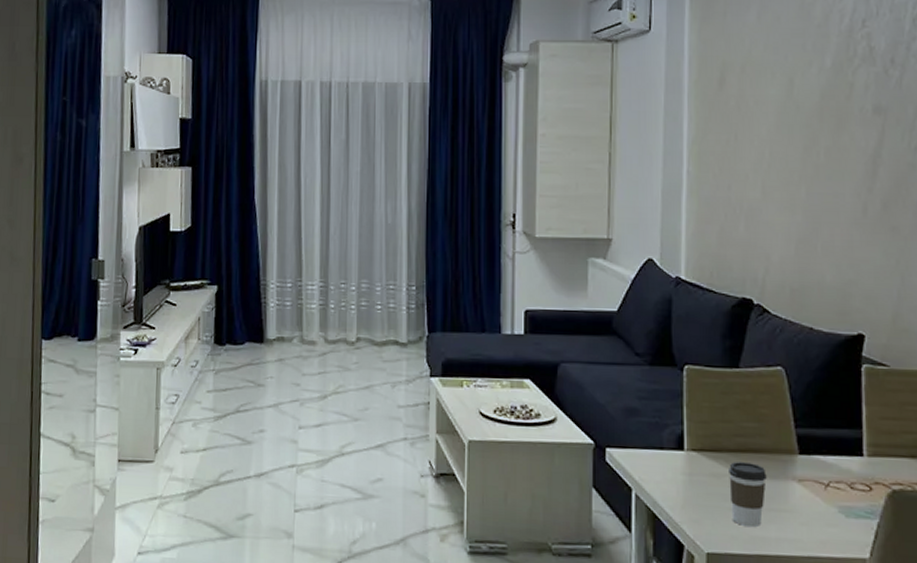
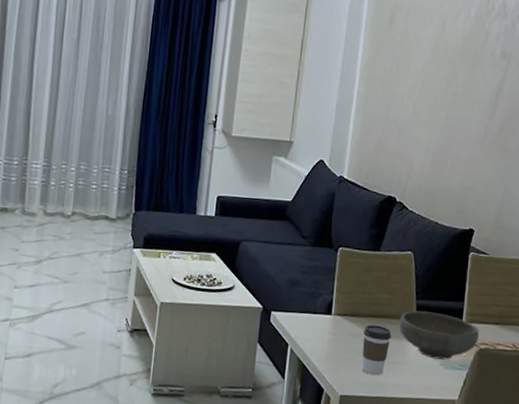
bowl: none [775,442,889,506] -> present [399,310,479,360]

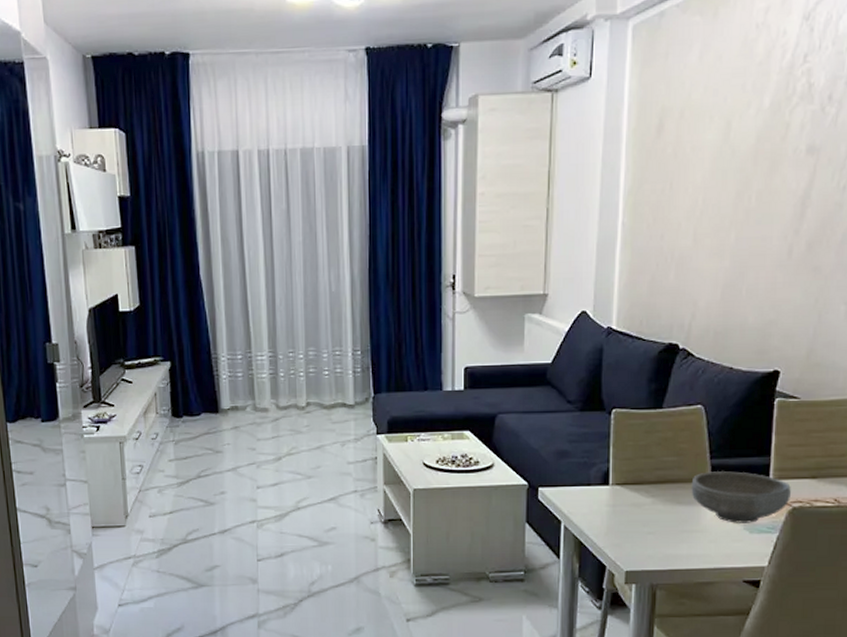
coffee cup: present [362,325,391,376] -> none [648,492,682,547]

